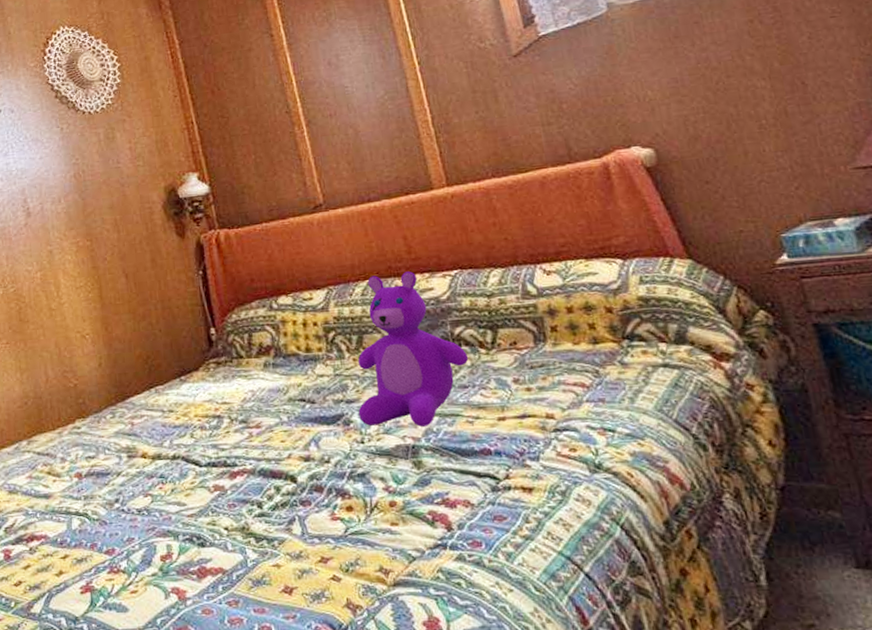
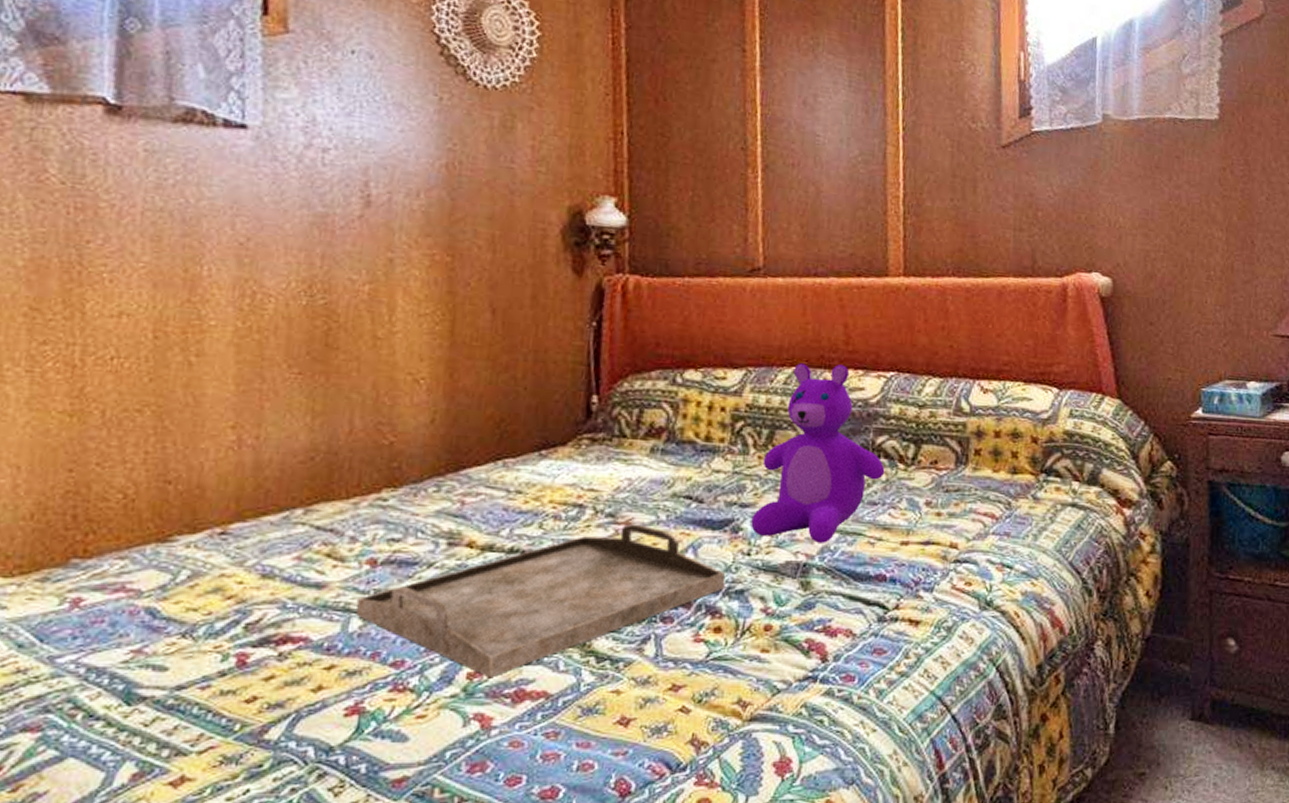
serving tray: none [73,426,348,558] -> present [355,524,726,677]

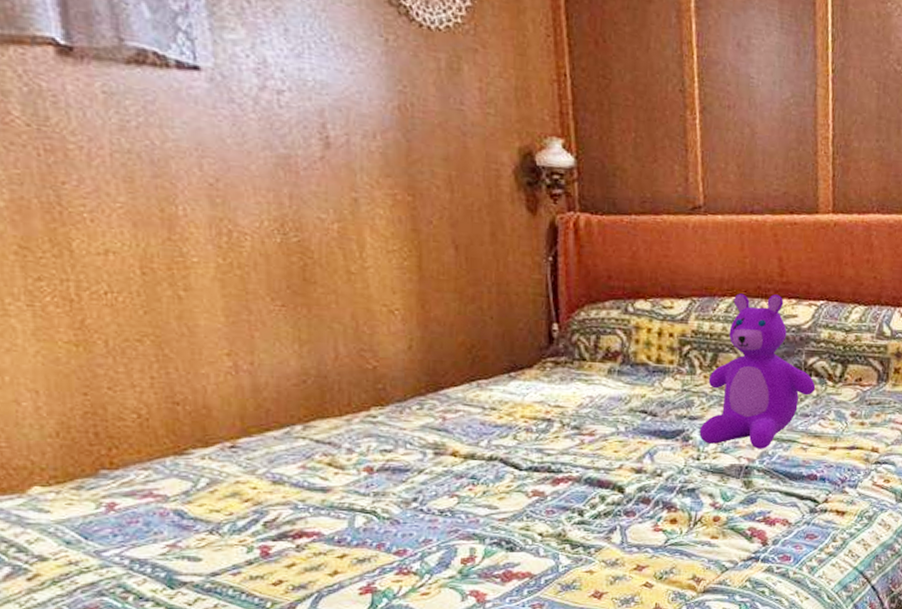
serving tray: present [355,524,726,677] -> none [358,435,679,562]

